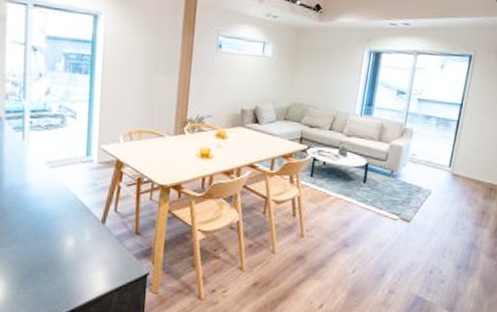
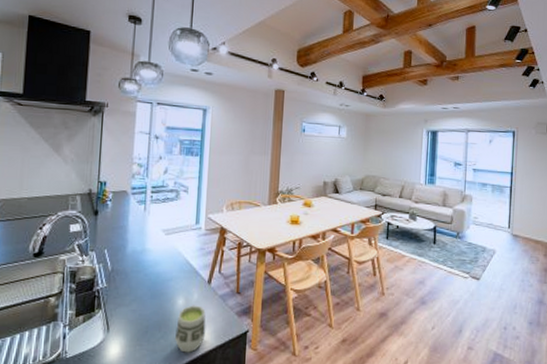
cup: none [63,246,100,296] -> present [174,305,206,353]

